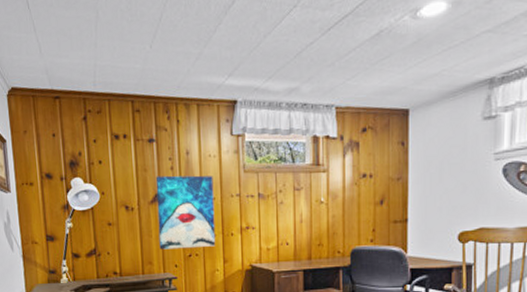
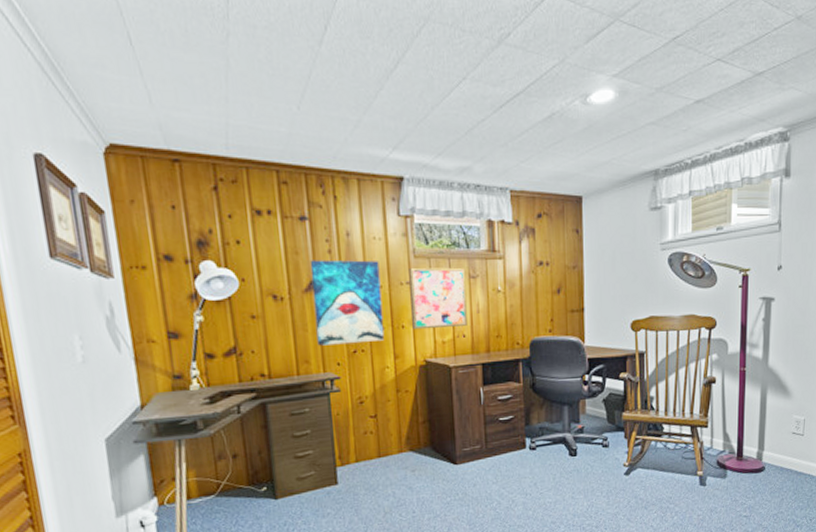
wall art: none [239,180,292,238] -> present [409,267,468,330]

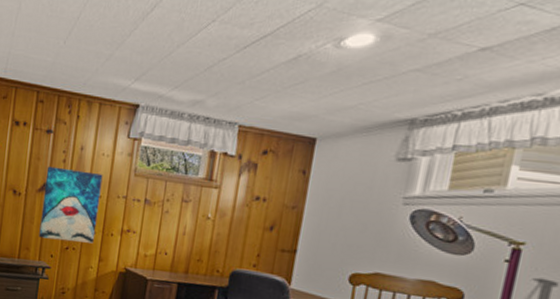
wall art: present [409,267,468,330] -> none [120,184,180,245]

